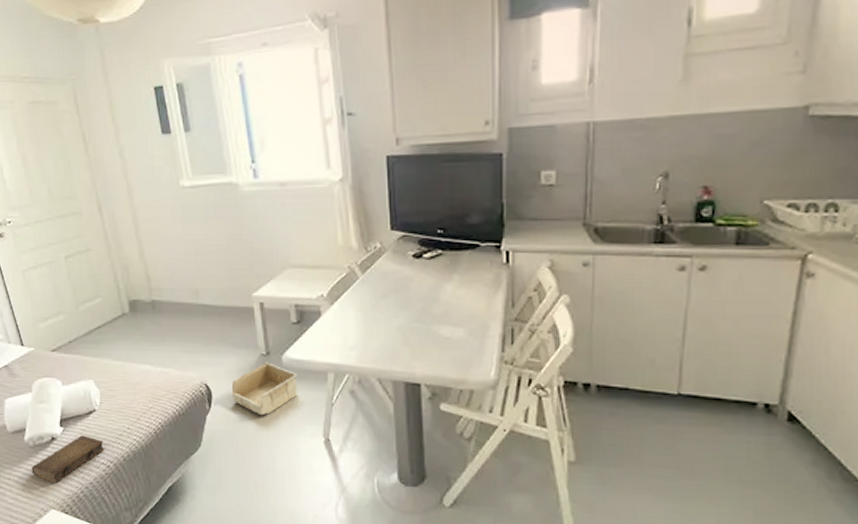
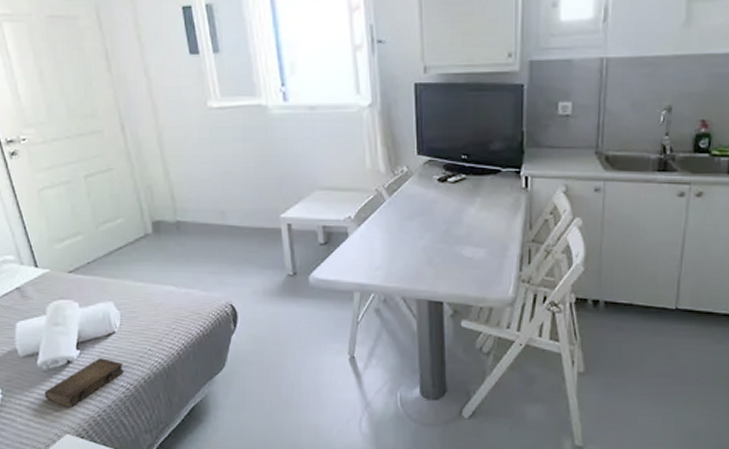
storage bin: present [231,362,299,416] -> none [257,282,325,335]

